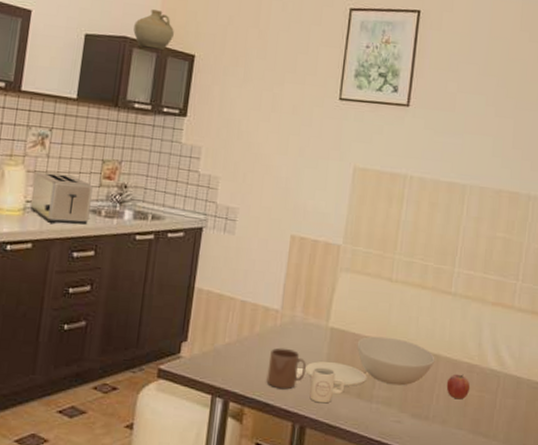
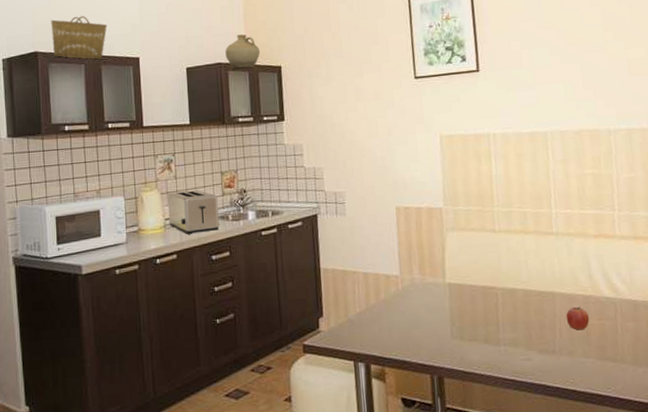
mug: present [266,347,307,389] -> none [398,308,434,346]
plate: present [305,361,367,386] -> none [432,314,491,335]
mug: present [309,367,344,404] -> none [439,320,471,354]
bowl: present [356,336,435,386] -> none [475,283,551,327]

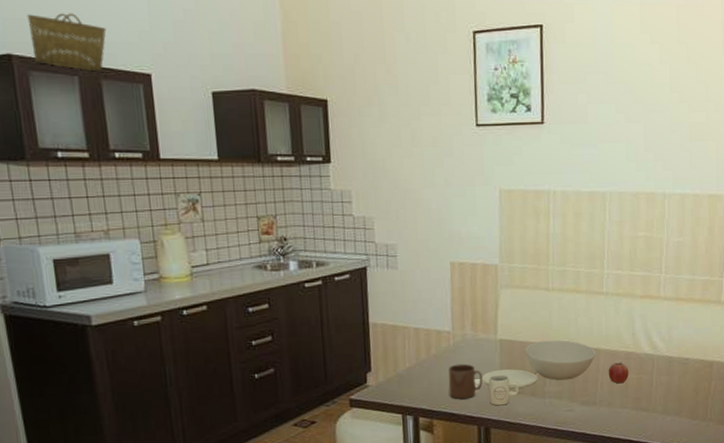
toaster: present [167,189,219,234] -> none [193,235,256,284]
ceramic jug: present [225,34,260,69] -> none [260,58,302,100]
mug: none [398,308,434,346] -> present [448,363,483,399]
plate: none [432,314,491,335] -> present [482,368,538,388]
mug: none [439,320,471,354] -> present [488,374,519,406]
bowl: none [475,283,551,327] -> present [525,340,596,381]

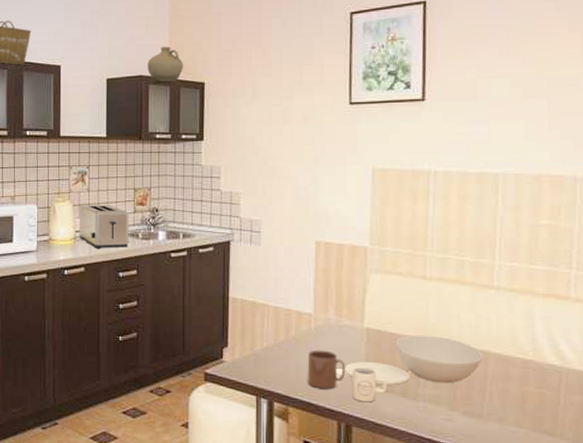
toaster: none [193,235,256,284] -> present [79,204,129,248]
ceramic jug: none [260,58,302,100] -> present [147,47,183,84]
fruit: present [608,362,629,384] -> none [499,370,528,397]

